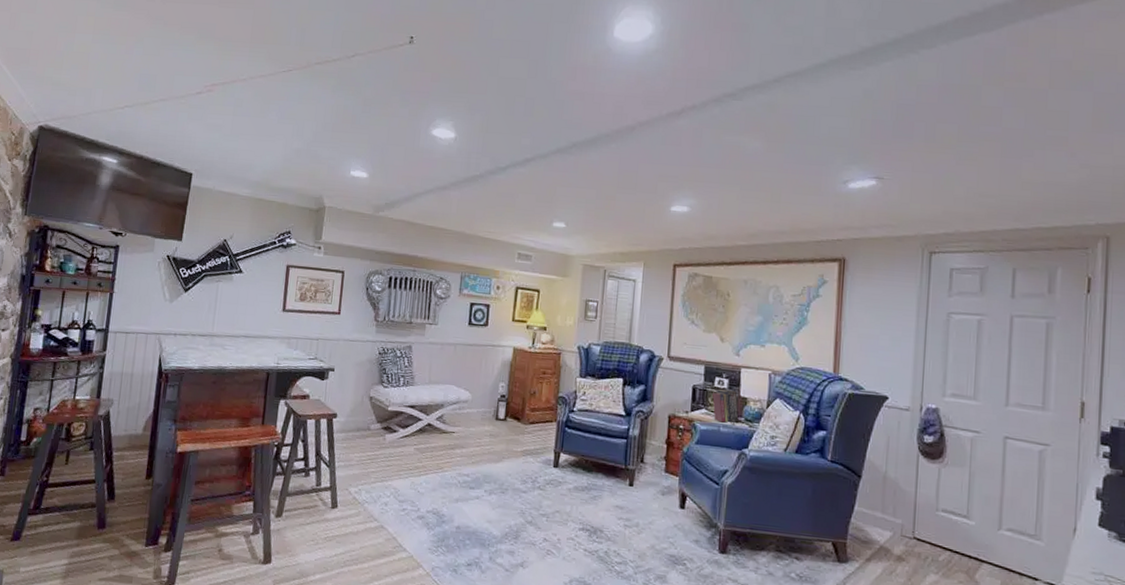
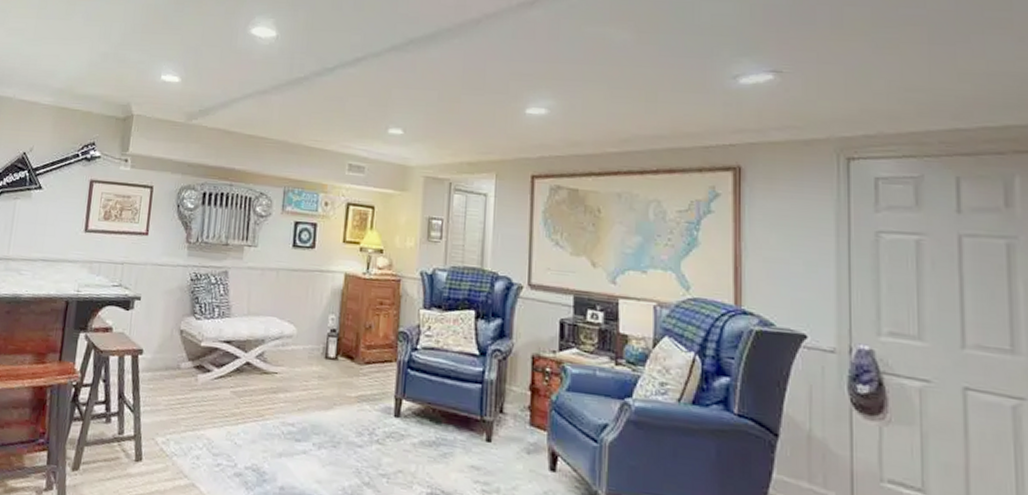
books: present [712,389,739,423] -> none [585,324,619,366]

